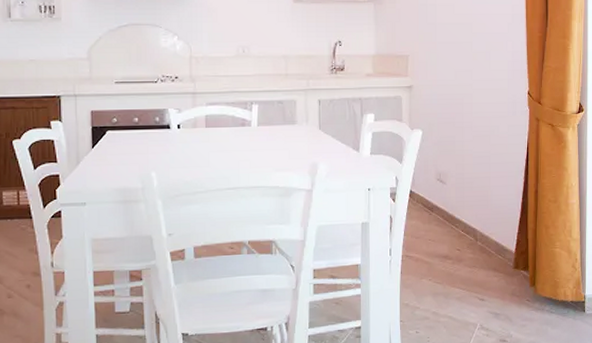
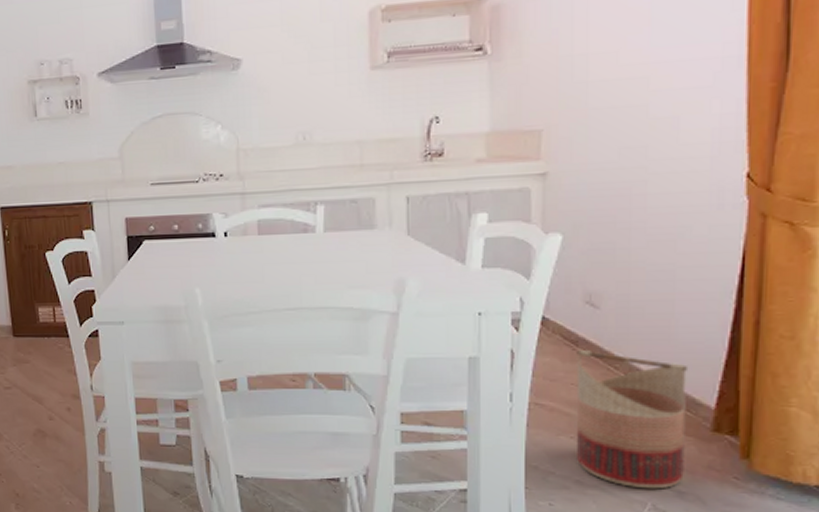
basket: none [432,214,499,314] -> present [576,350,689,489]

